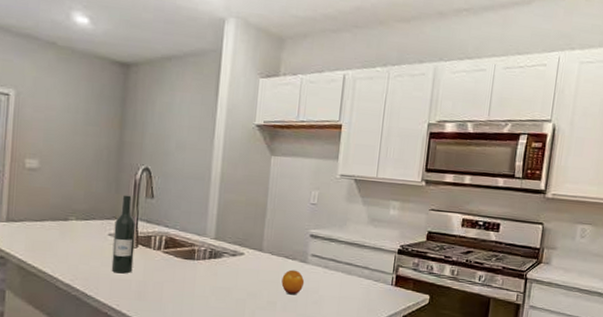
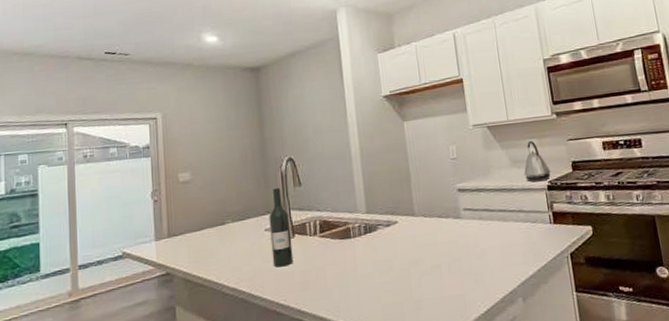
fruit: present [281,269,305,295] -> none [440,227,463,255]
kettle: none [378,202,406,245] -> present [524,140,551,183]

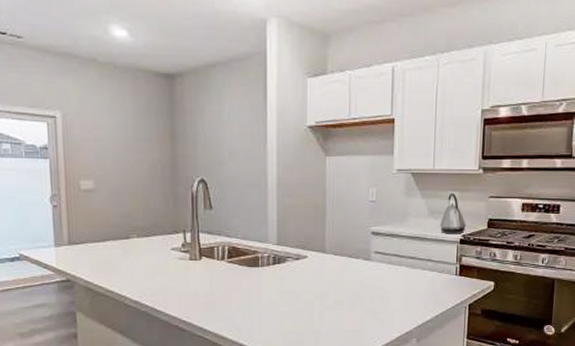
wine bottle: present [269,187,294,268] -> none [176,208,199,286]

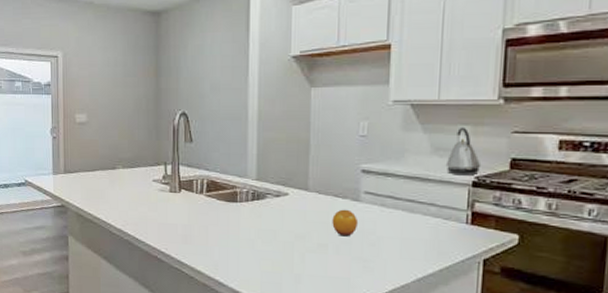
fruit: none [347,268,370,293] -> present [332,209,359,237]

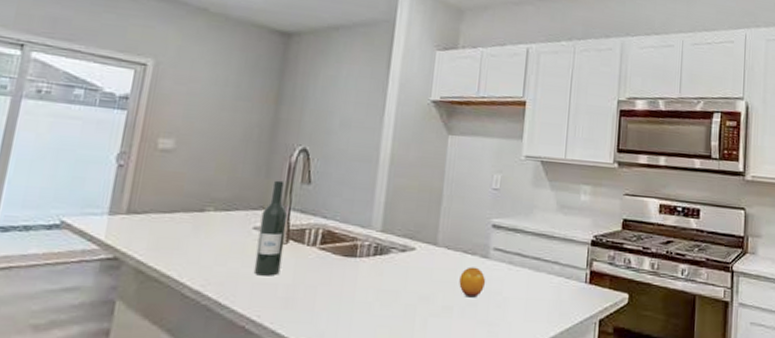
wine bottle: none [158,141,178,218] -> present [253,180,288,276]
kettle: present [445,126,482,176] -> none [569,186,599,235]

